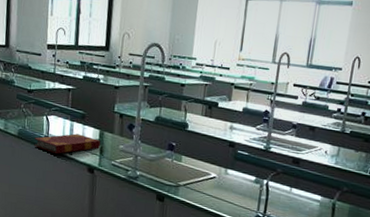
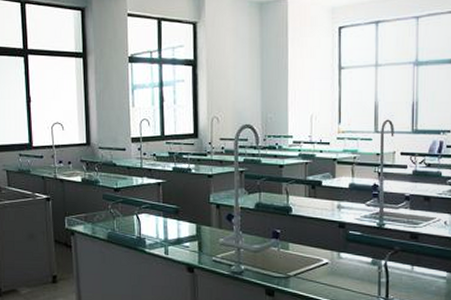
hardback book: present [34,133,101,154] -> none [126,231,199,255]

